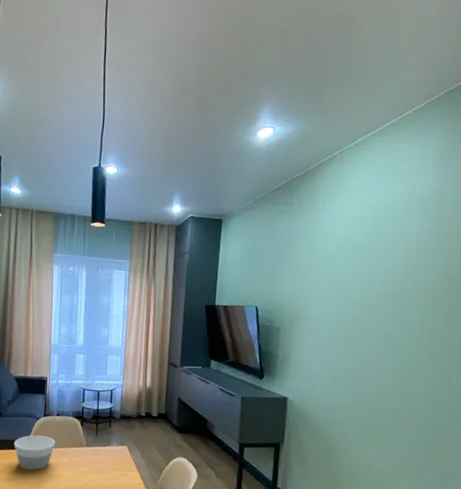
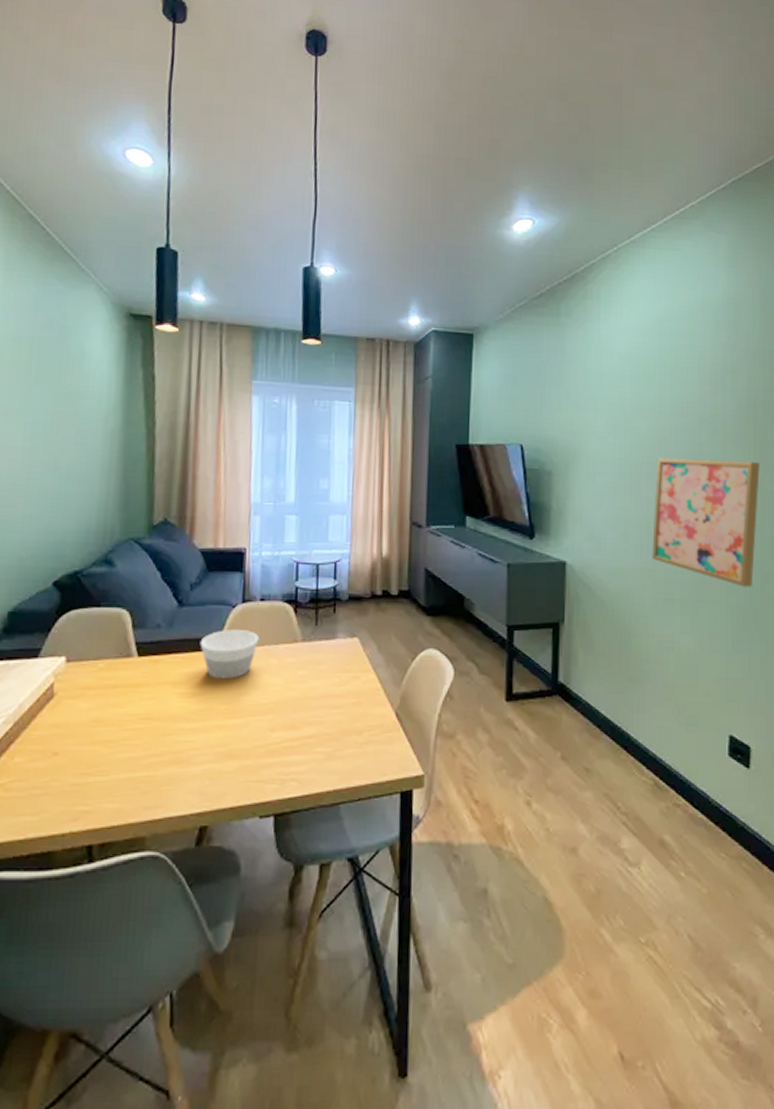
wall art: none [357,320,452,424] -> present [652,458,760,587]

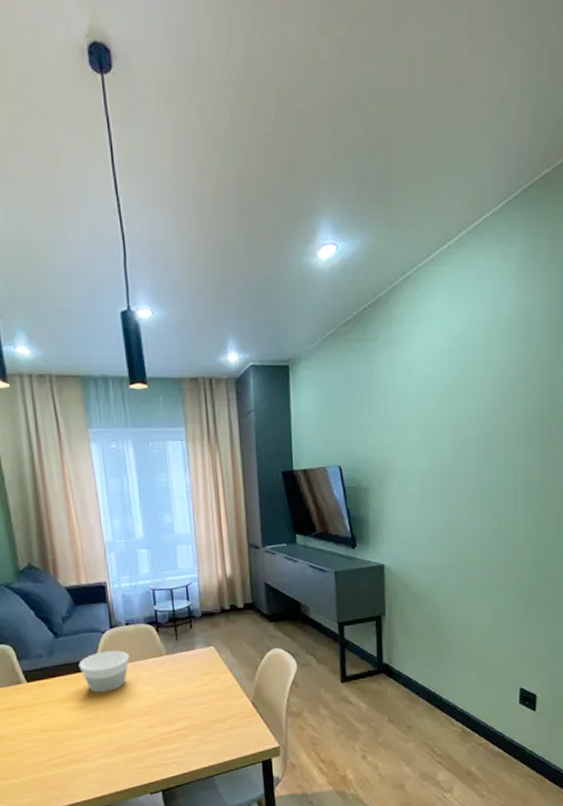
wall art: present [652,458,760,587] -> none [456,462,546,570]

